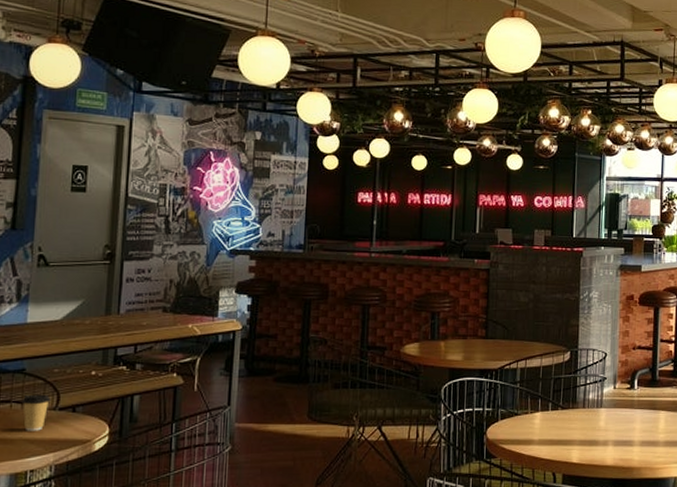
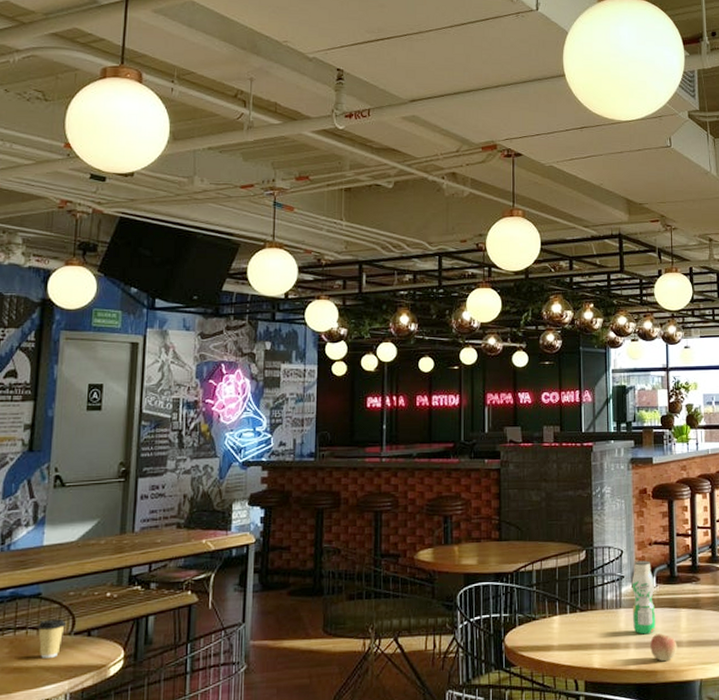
beverage bottle: none [612,364,636,434] -> present [631,560,656,635]
apple: none [628,433,654,460] -> present [650,633,677,662]

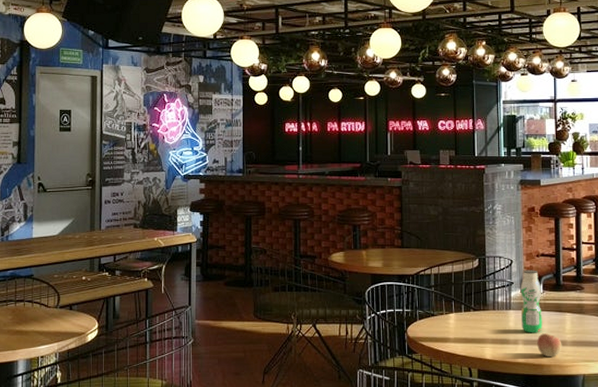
coffee cup: present [37,618,67,658] -> none [32,295,54,325]

